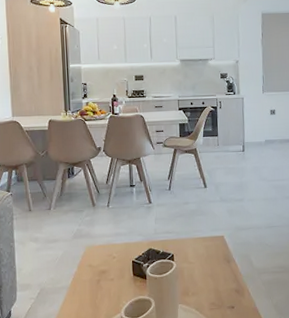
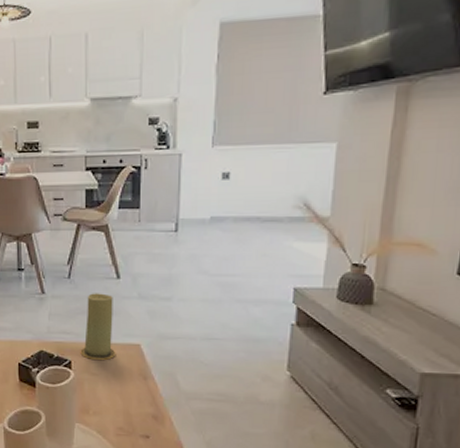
candle: none [180,199,207,251] -> present [80,293,116,360]

